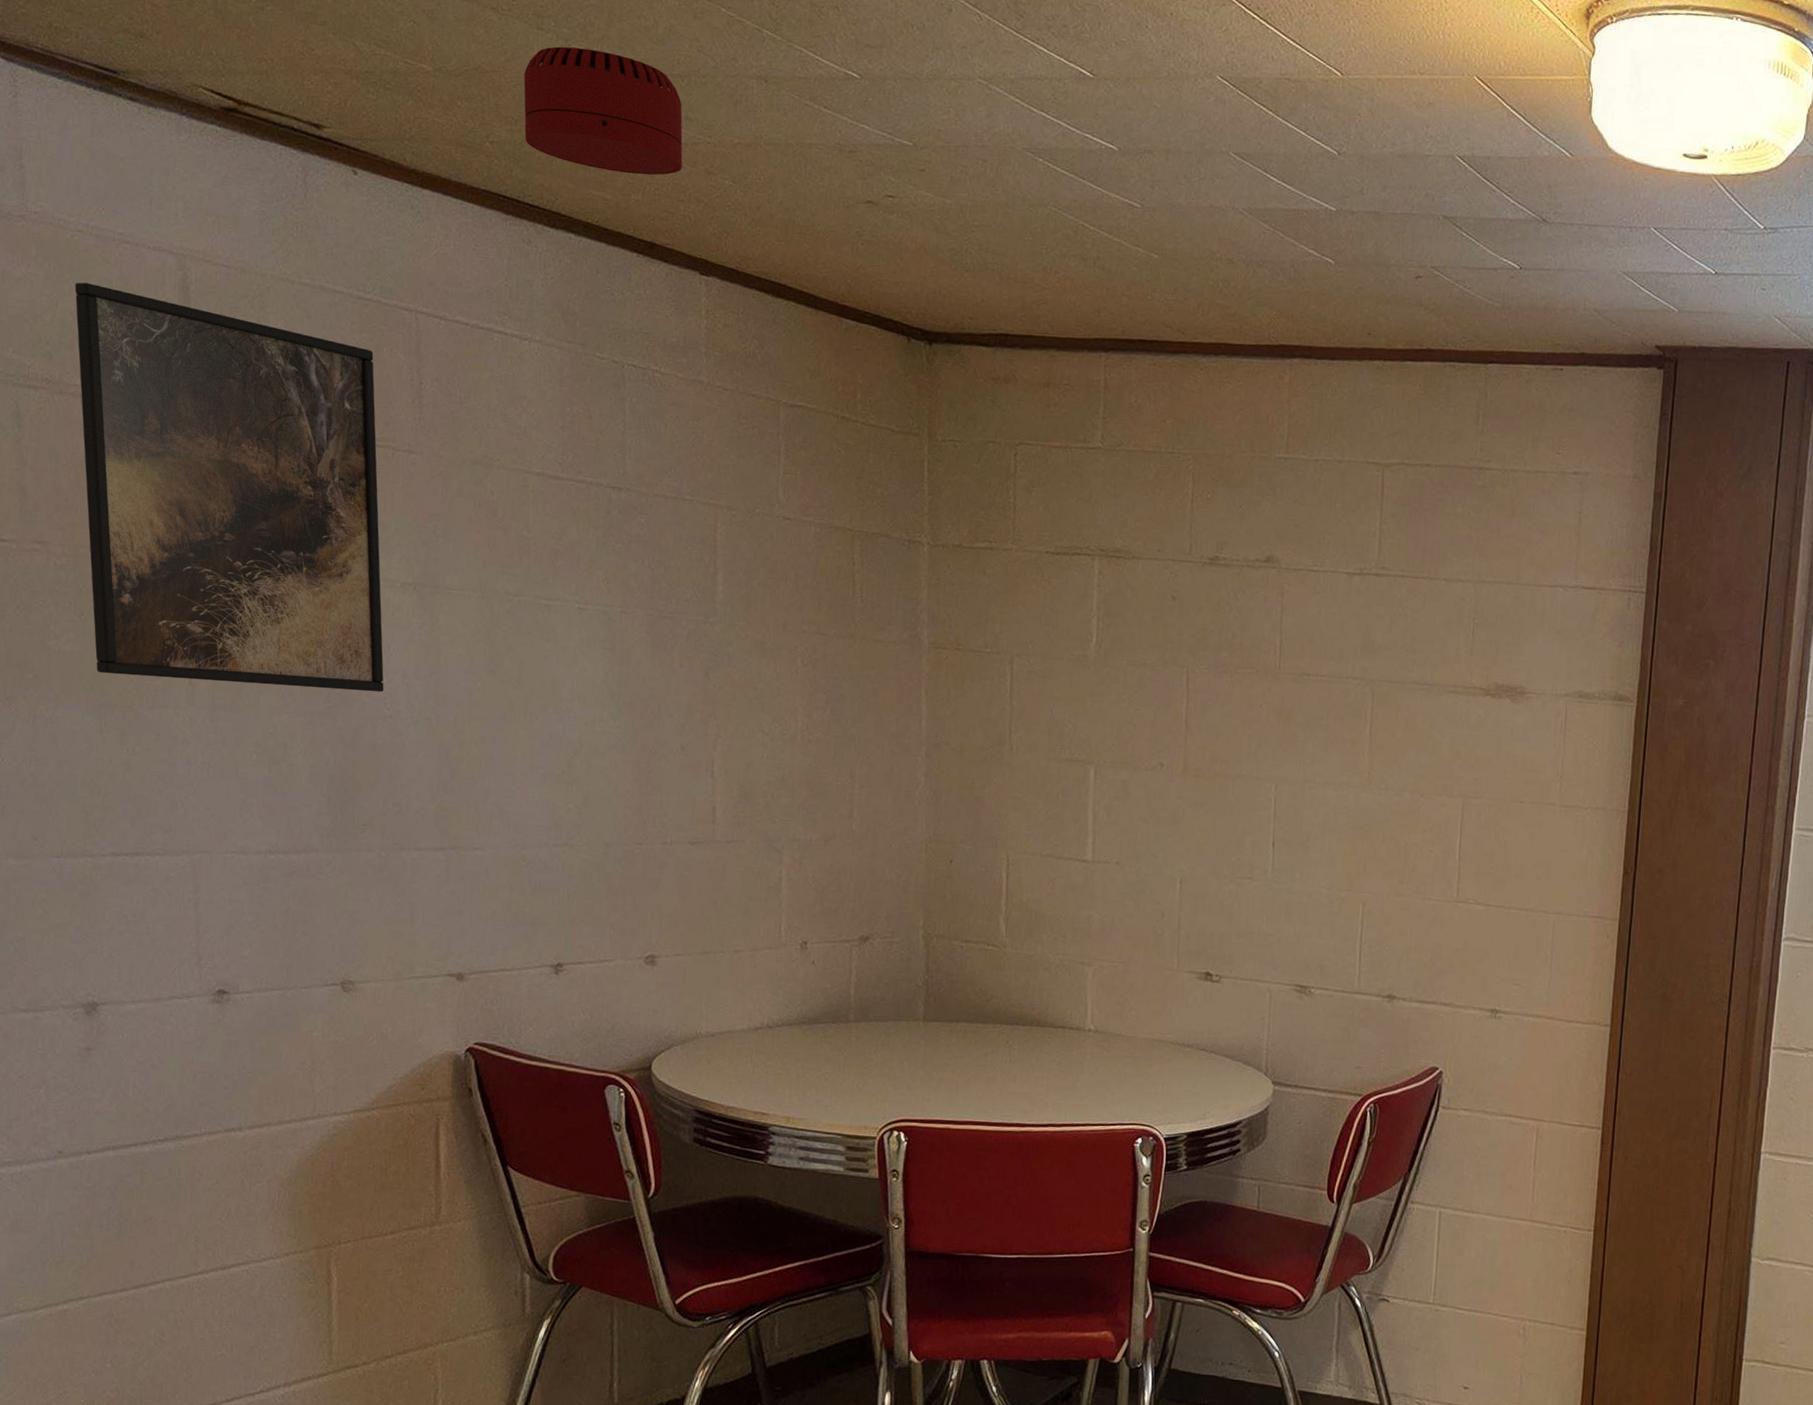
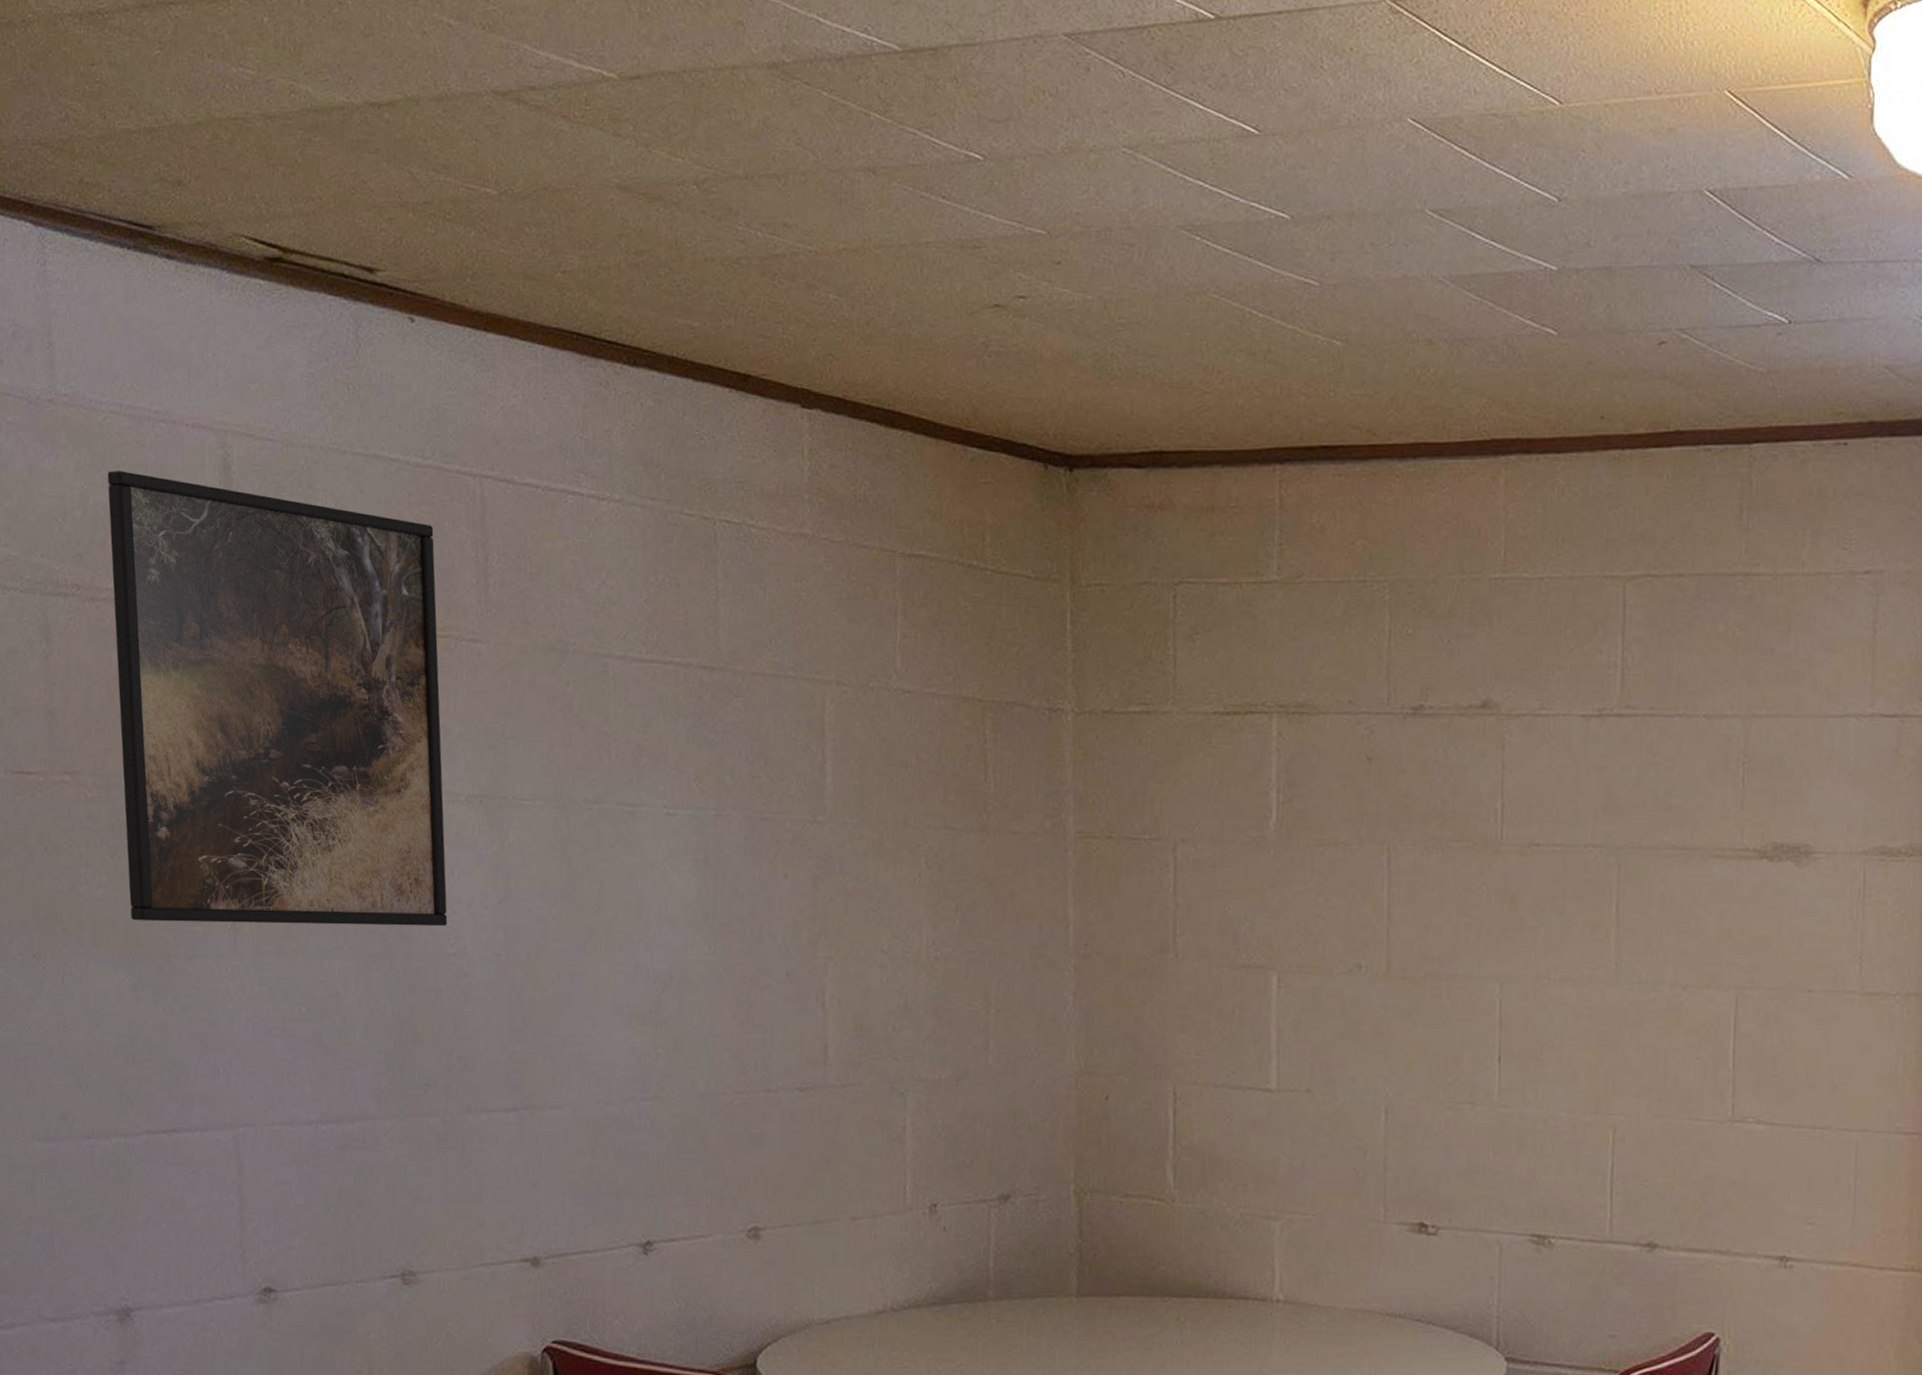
smoke detector: present [523,46,683,175] -> none [599,153,780,296]

